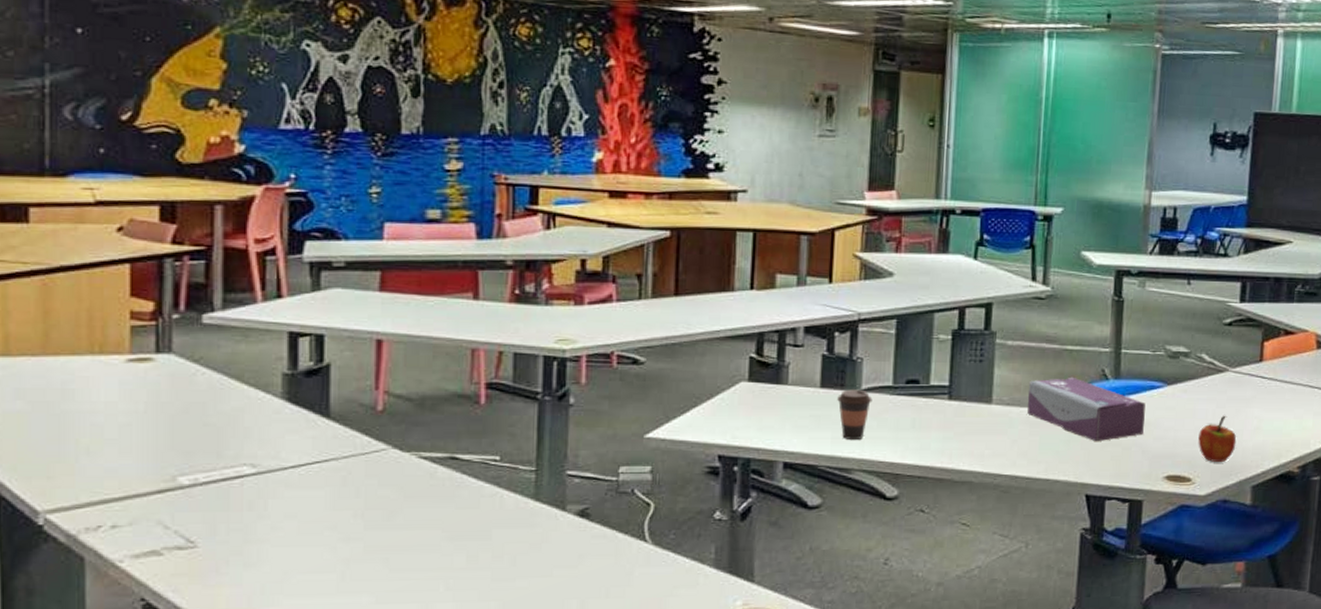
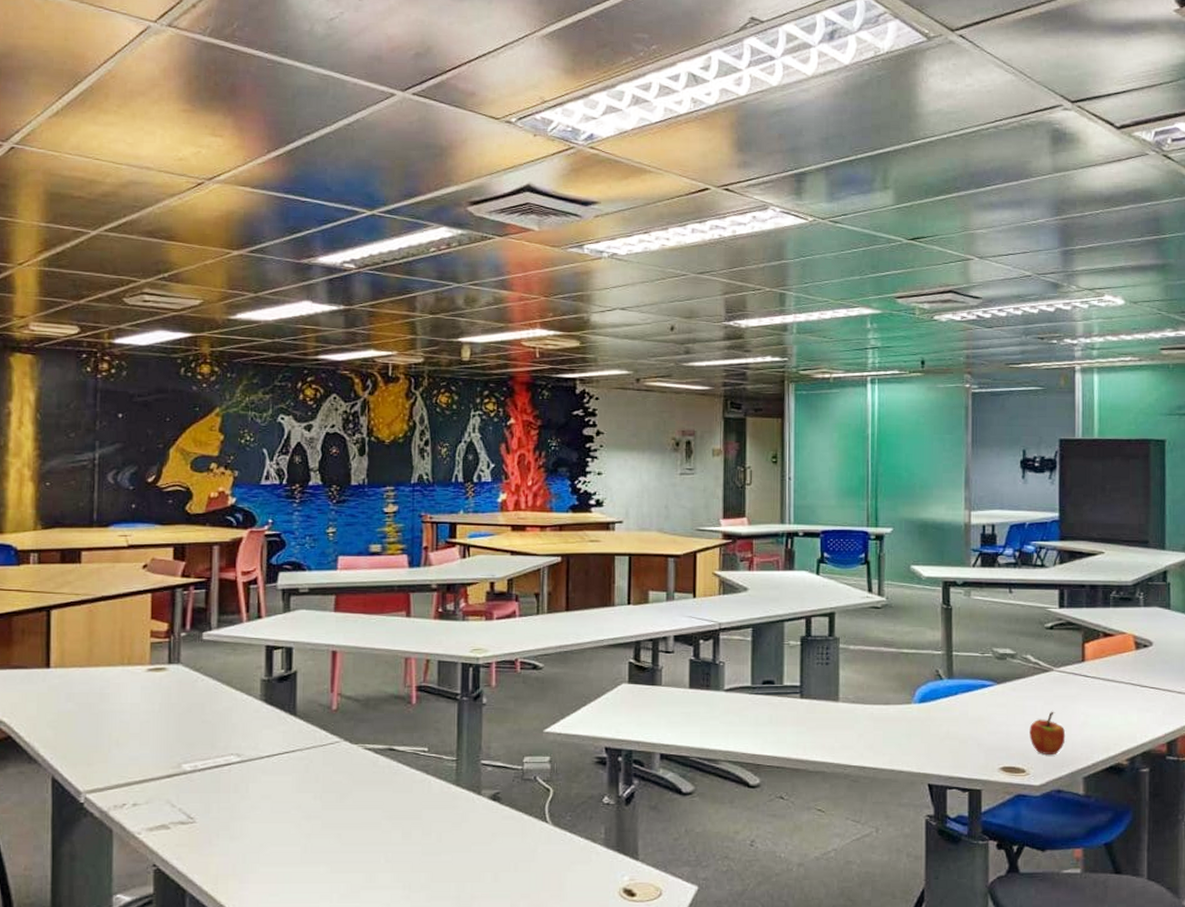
coffee cup: present [837,389,873,441] -> none [704,689,734,735]
tissue box: present [1027,377,1146,442] -> none [870,677,978,736]

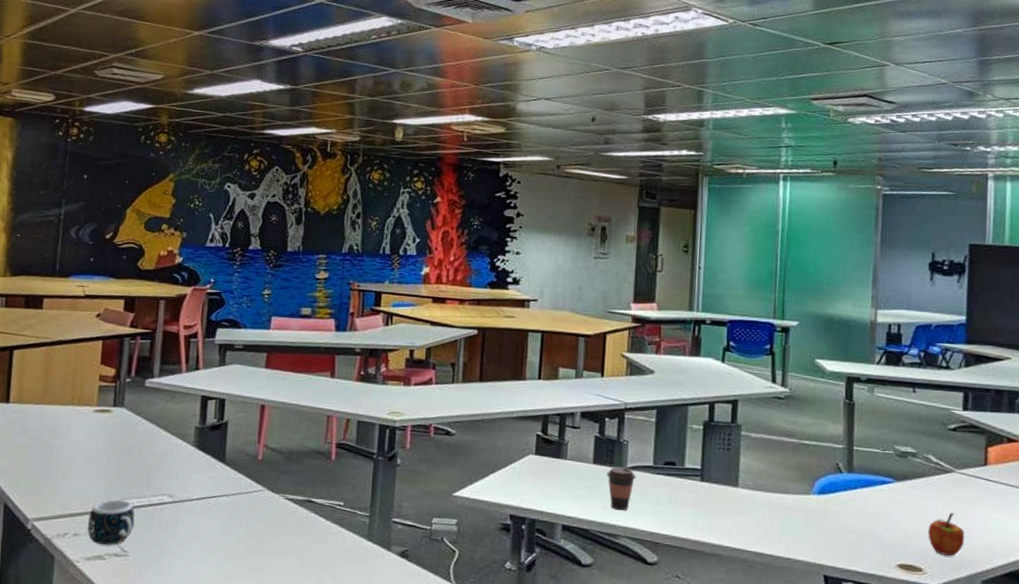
mug: none [148,763,200,814] -> present [88,499,135,546]
coffee cup: none [704,689,734,735] -> present [607,466,636,511]

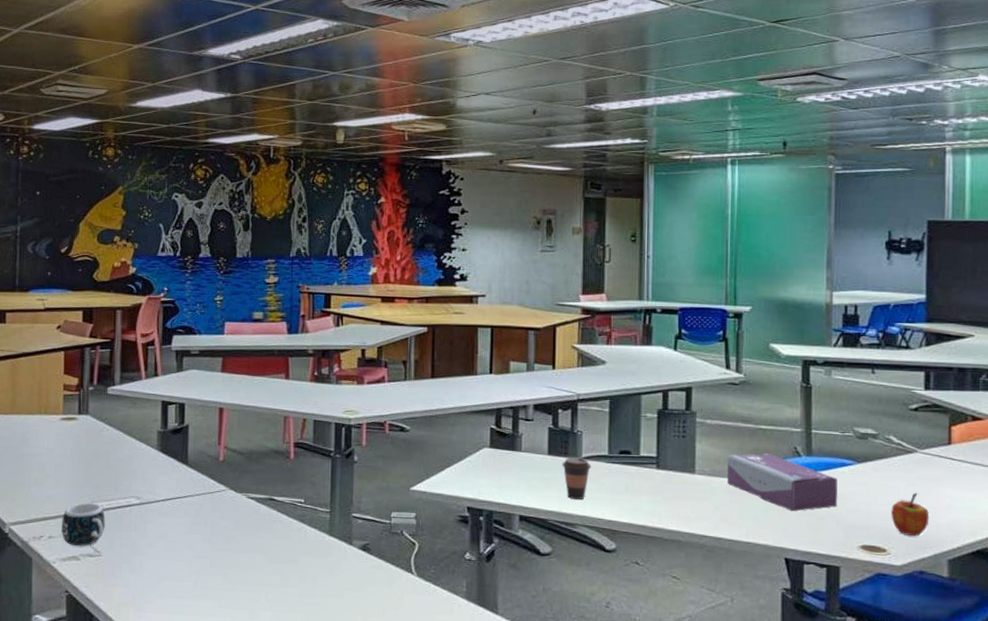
tissue box: none [769,468,877,528] -> present [727,452,837,512]

